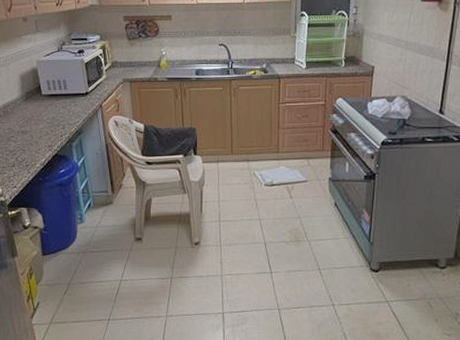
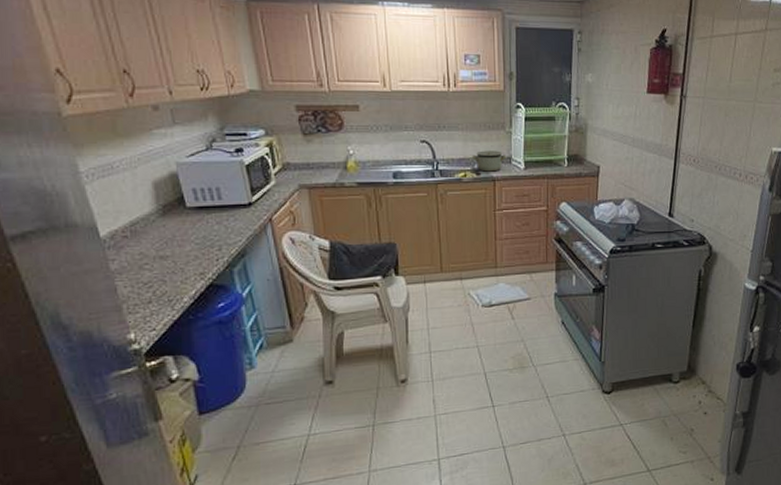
saucepan: none [261,52,291,71] -> present [472,151,507,172]

